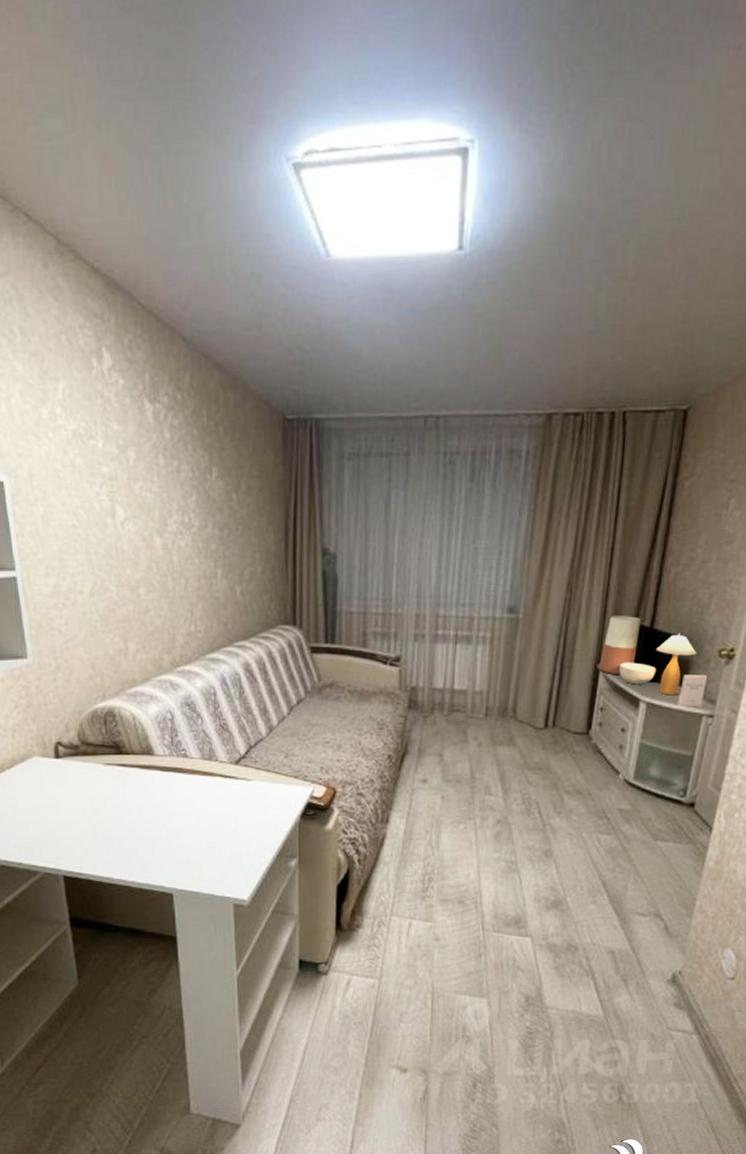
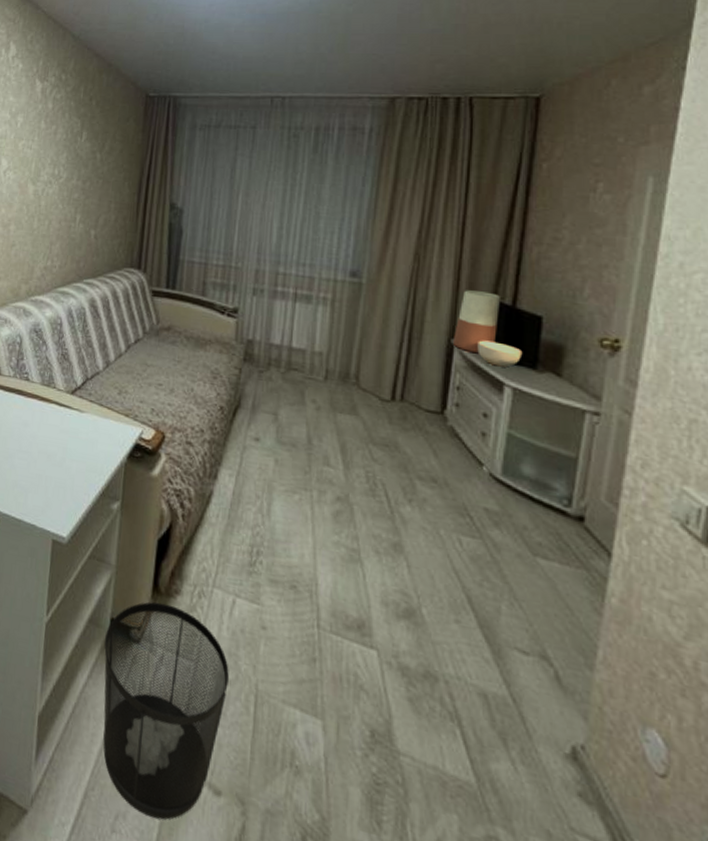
waste bin: none [295,938,409,1101] -> present [103,602,229,820]
table lamp: present [656,631,697,696] -> none [520,313,572,384]
book: present [678,674,708,706] -> none [552,362,588,400]

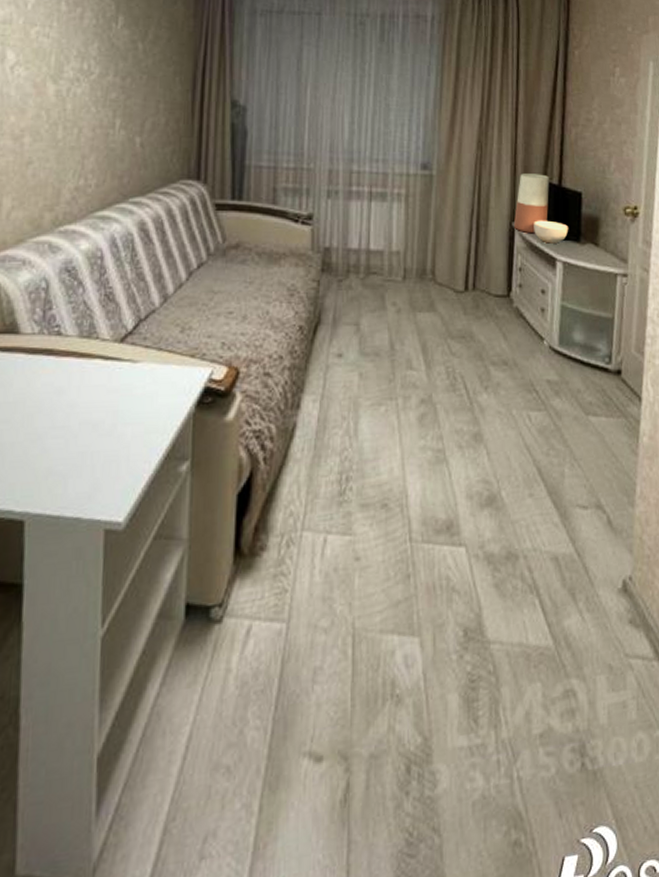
waste bin: present [103,602,229,820] -> none [179,565,324,822]

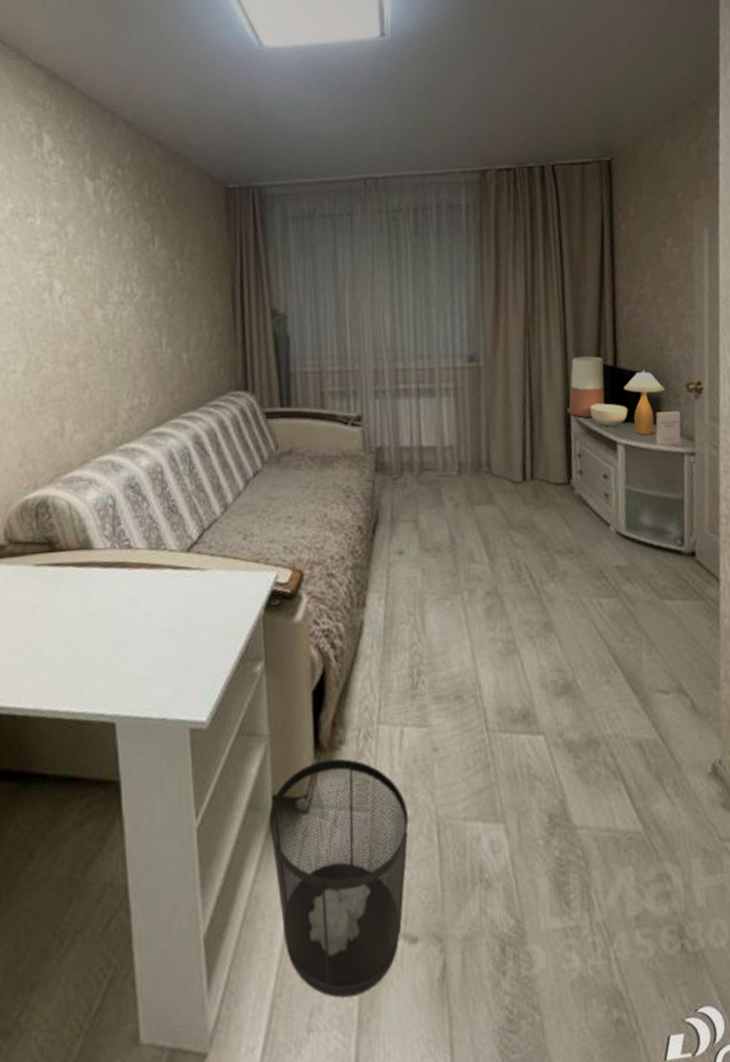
waste bin: none [179,565,324,822] -> present [269,758,409,998]
table lamp: none [566,189,604,254] -> present [623,368,665,436]
book: none [592,232,617,265] -> present [655,410,681,446]

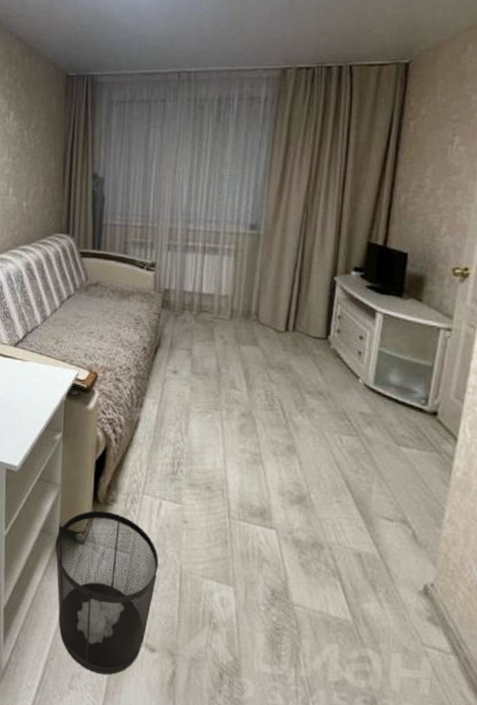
vase: present [569,356,605,419] -> none [336,235,374,288]
bowl: present [590,403,628,427] -> none [355,276,392,297]
table lamp: present [623,368,665,436] -> none [390,250,431,309]
book: present [655,410,681,446] -> none [414,289,443,320]

